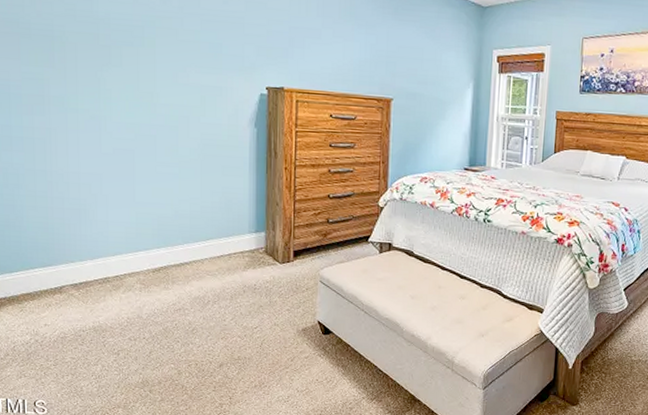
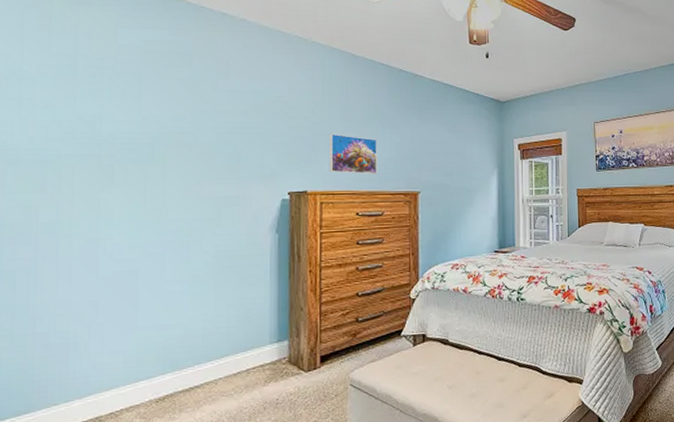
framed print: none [304,29,353,77] -> present [328,133,377,175]

